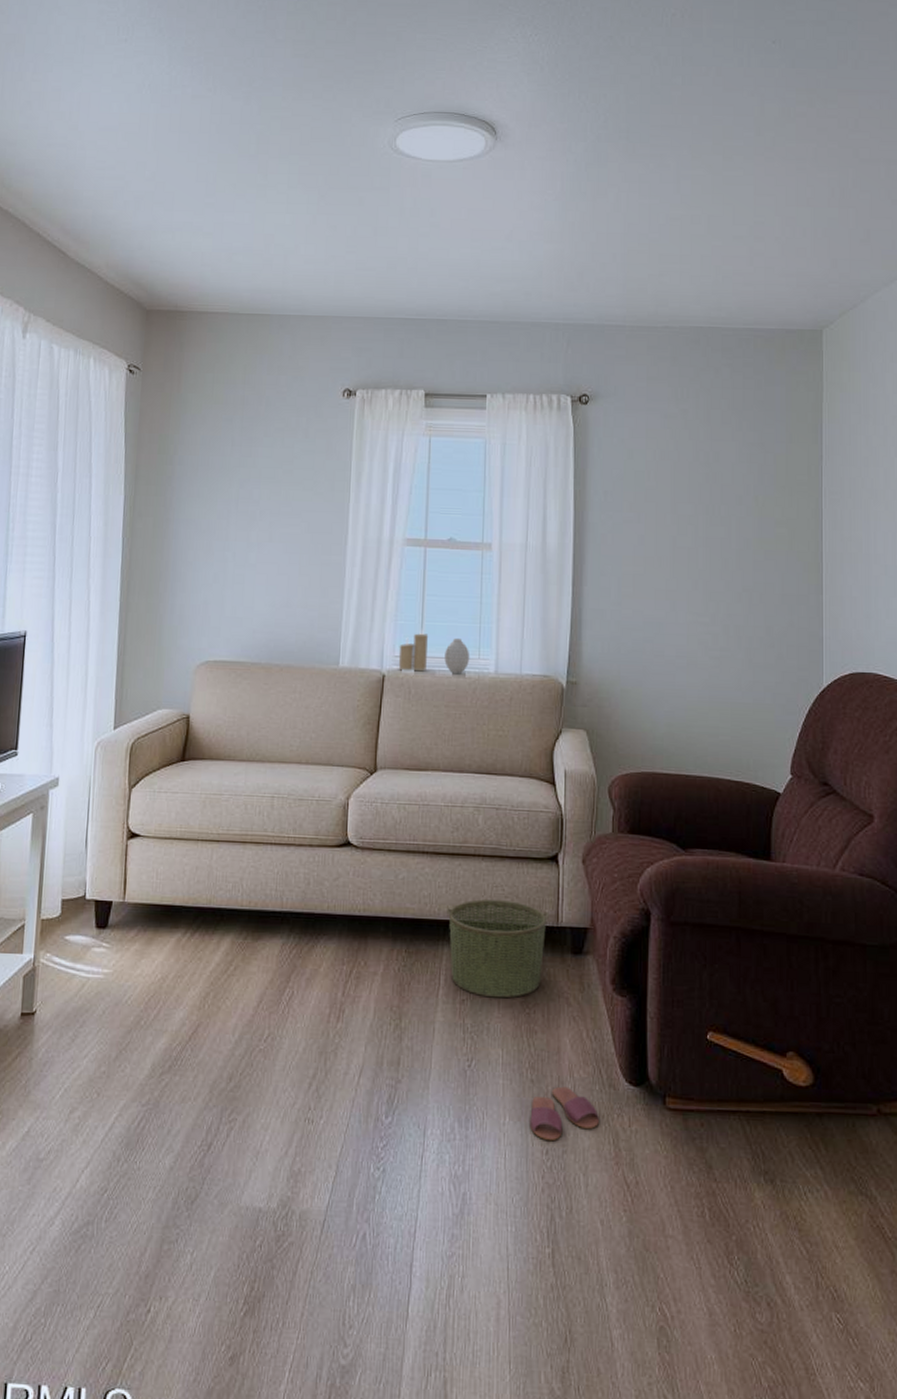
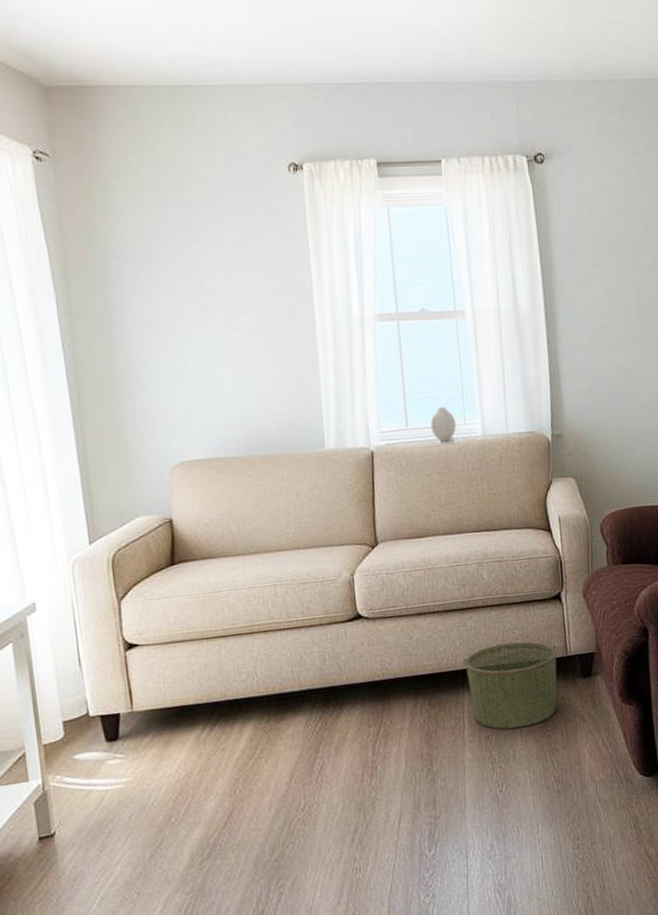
candle: present [398,628,429,672] -> none [384,401,415,445]
slippers: present [530,1086,599,1142] -> none [560,789,620,838]

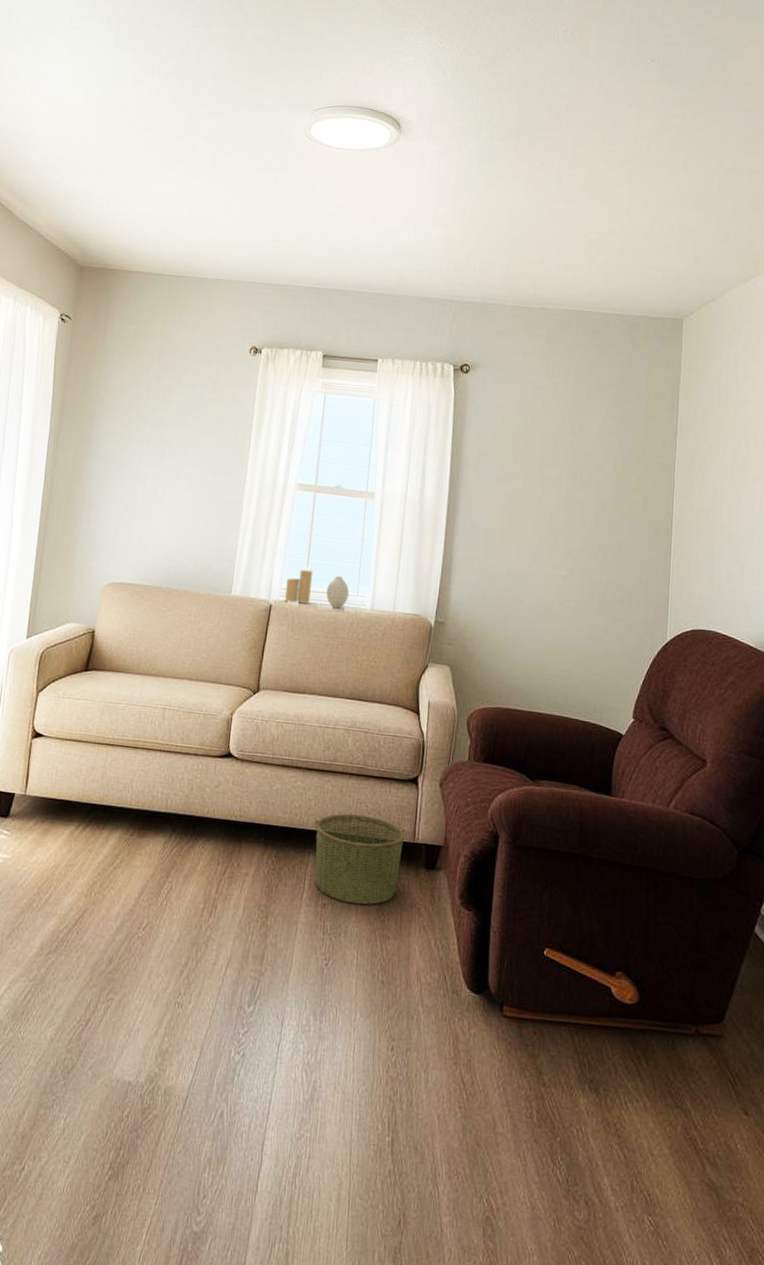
candle: none [384,401,415,445] -> present [284,565,314,604]

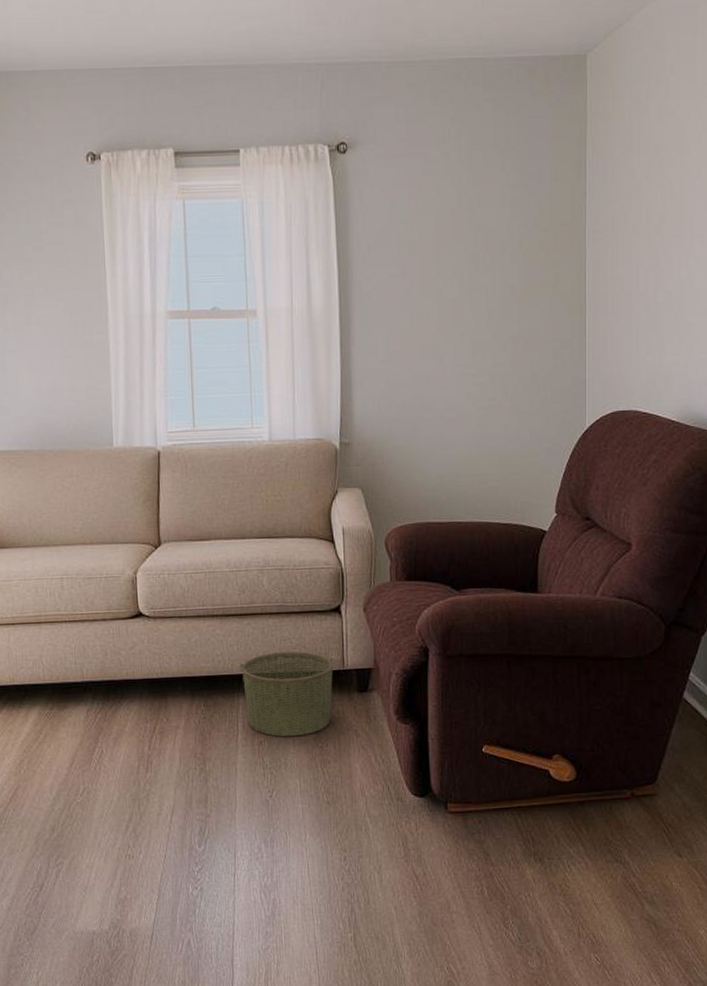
candle: present [284,565,314,604] -> none [171,402,201,446]
vase: present [326,575,350,609] -> none [218,408,244,445]

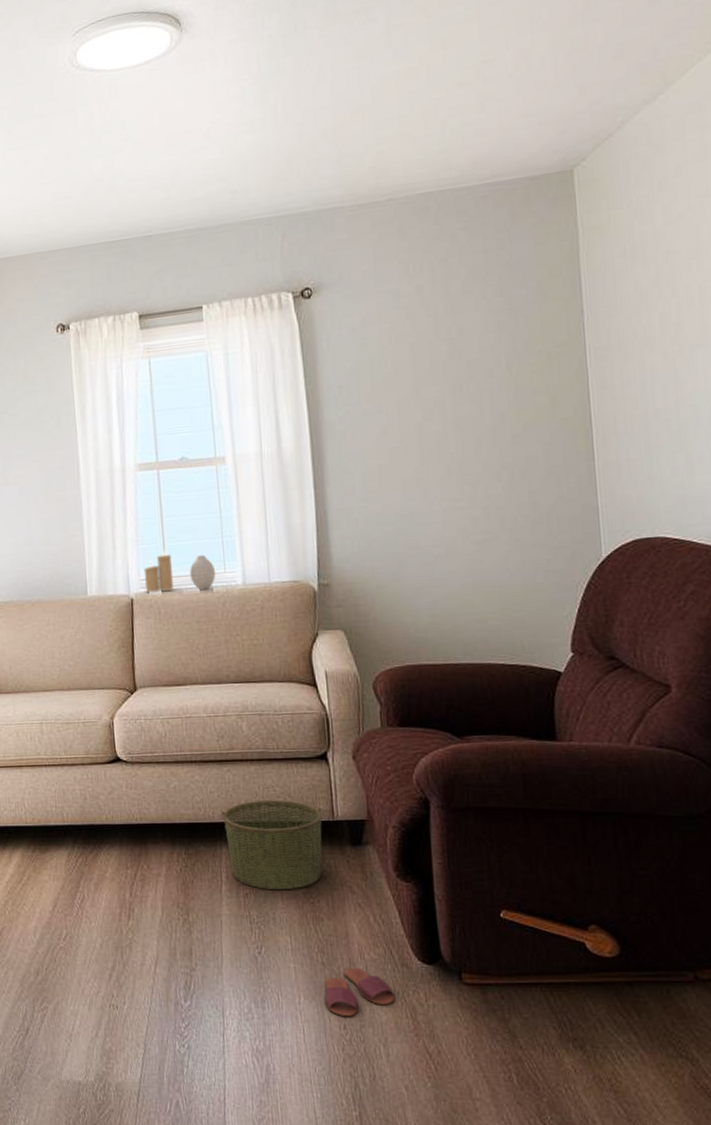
candle: none [171,402,201,446] -> present [143,549,173,593]
vase: none [218,408,244,445] -> present [190,554,216,590]
slippers: none [328,804,389,850] -> present [324,967,395,1017]

